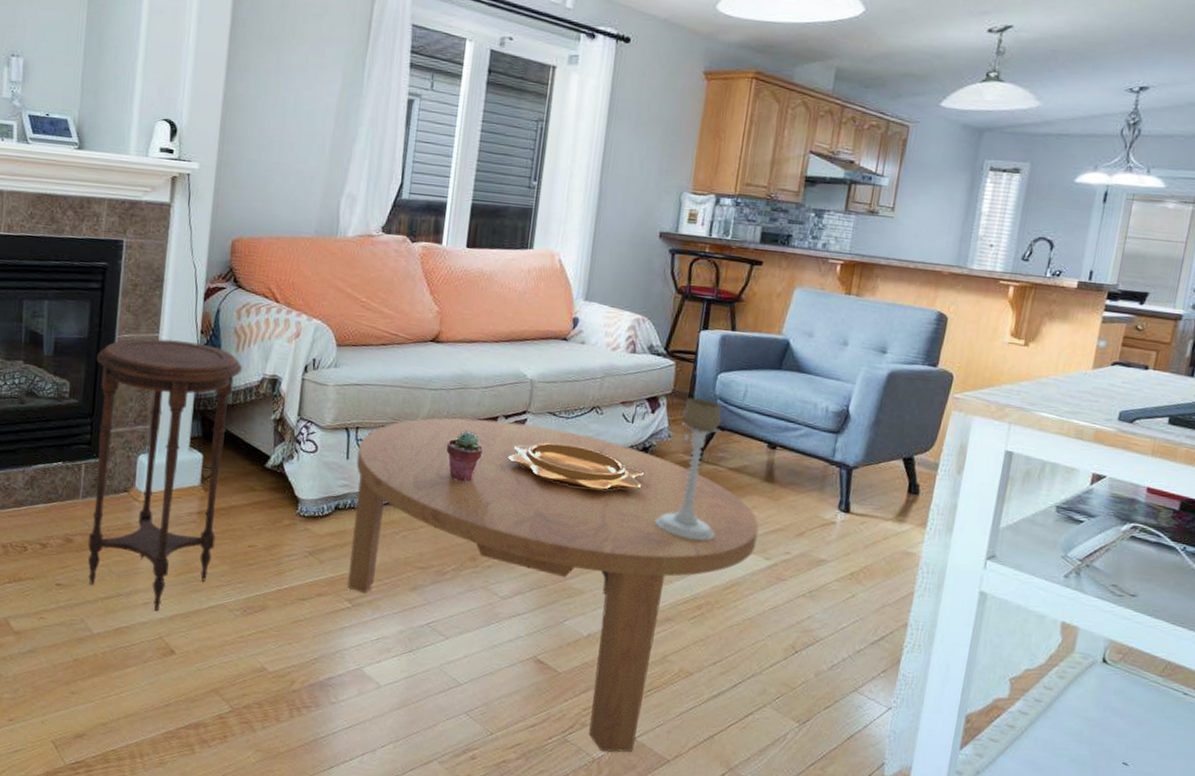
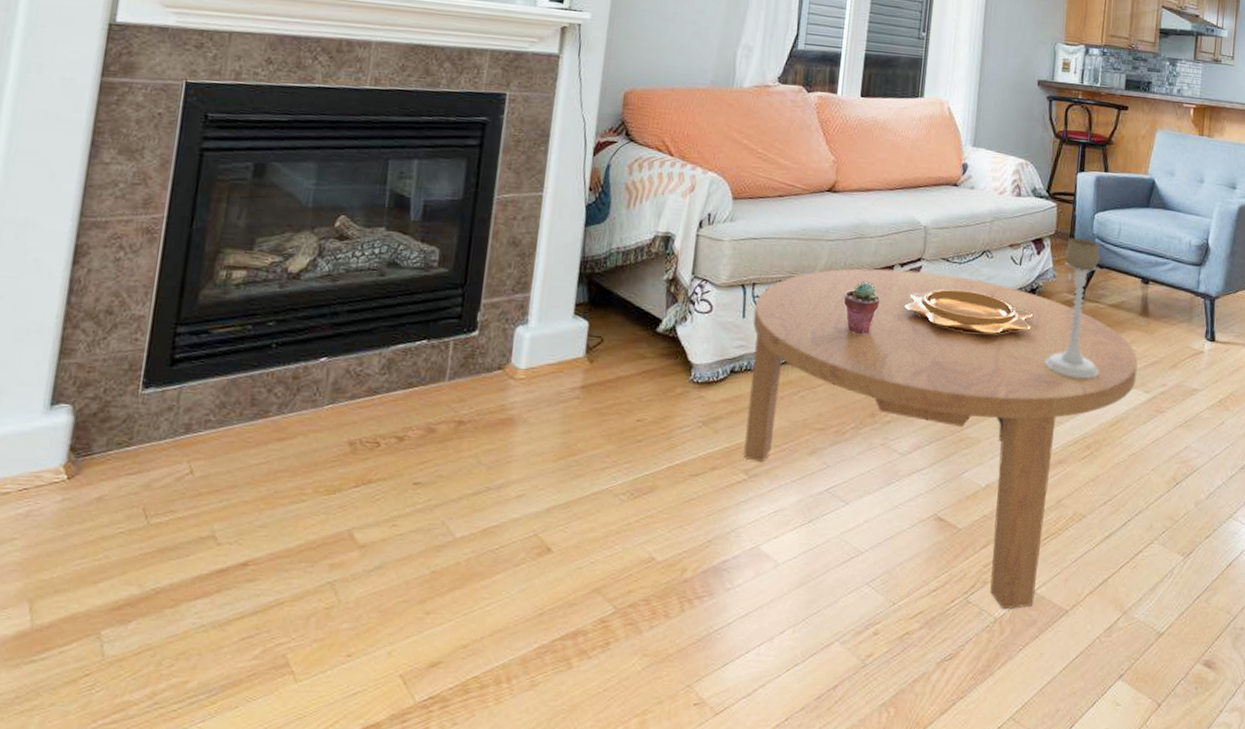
side table: present [88,338,243,611] -> none [452,197,634,504]

